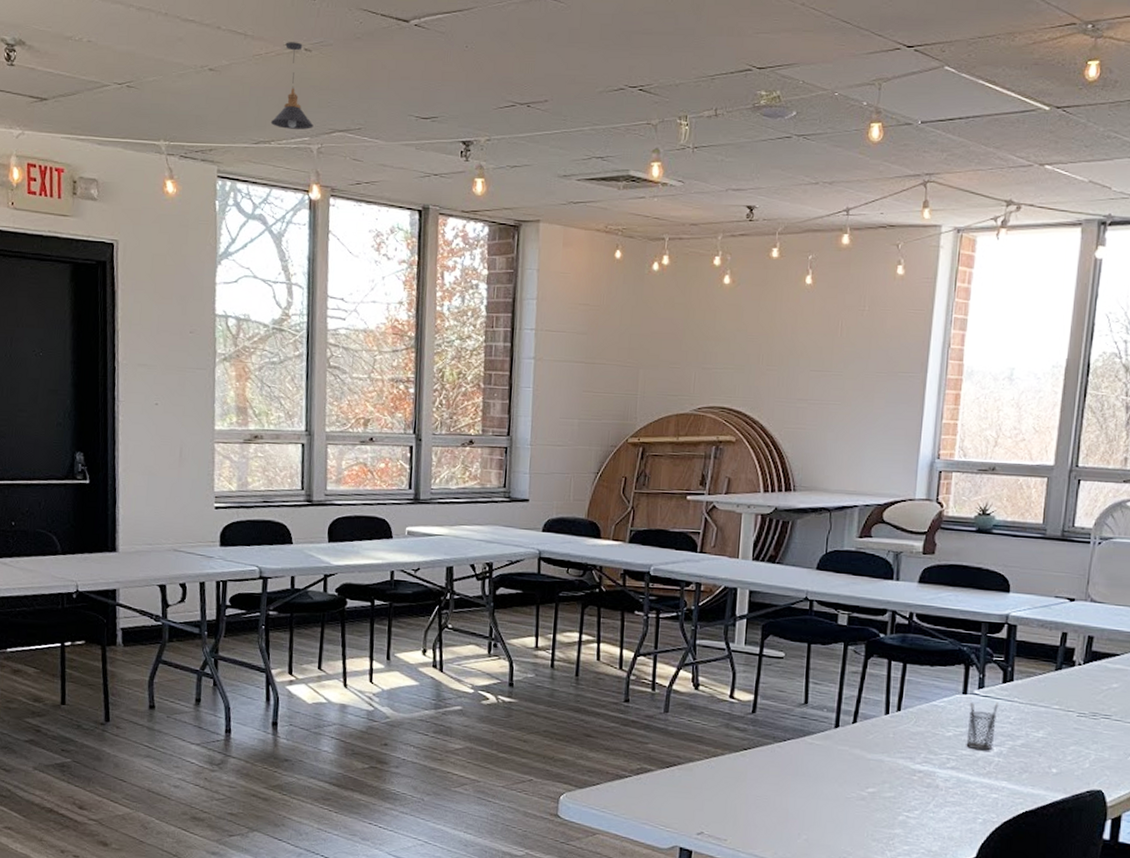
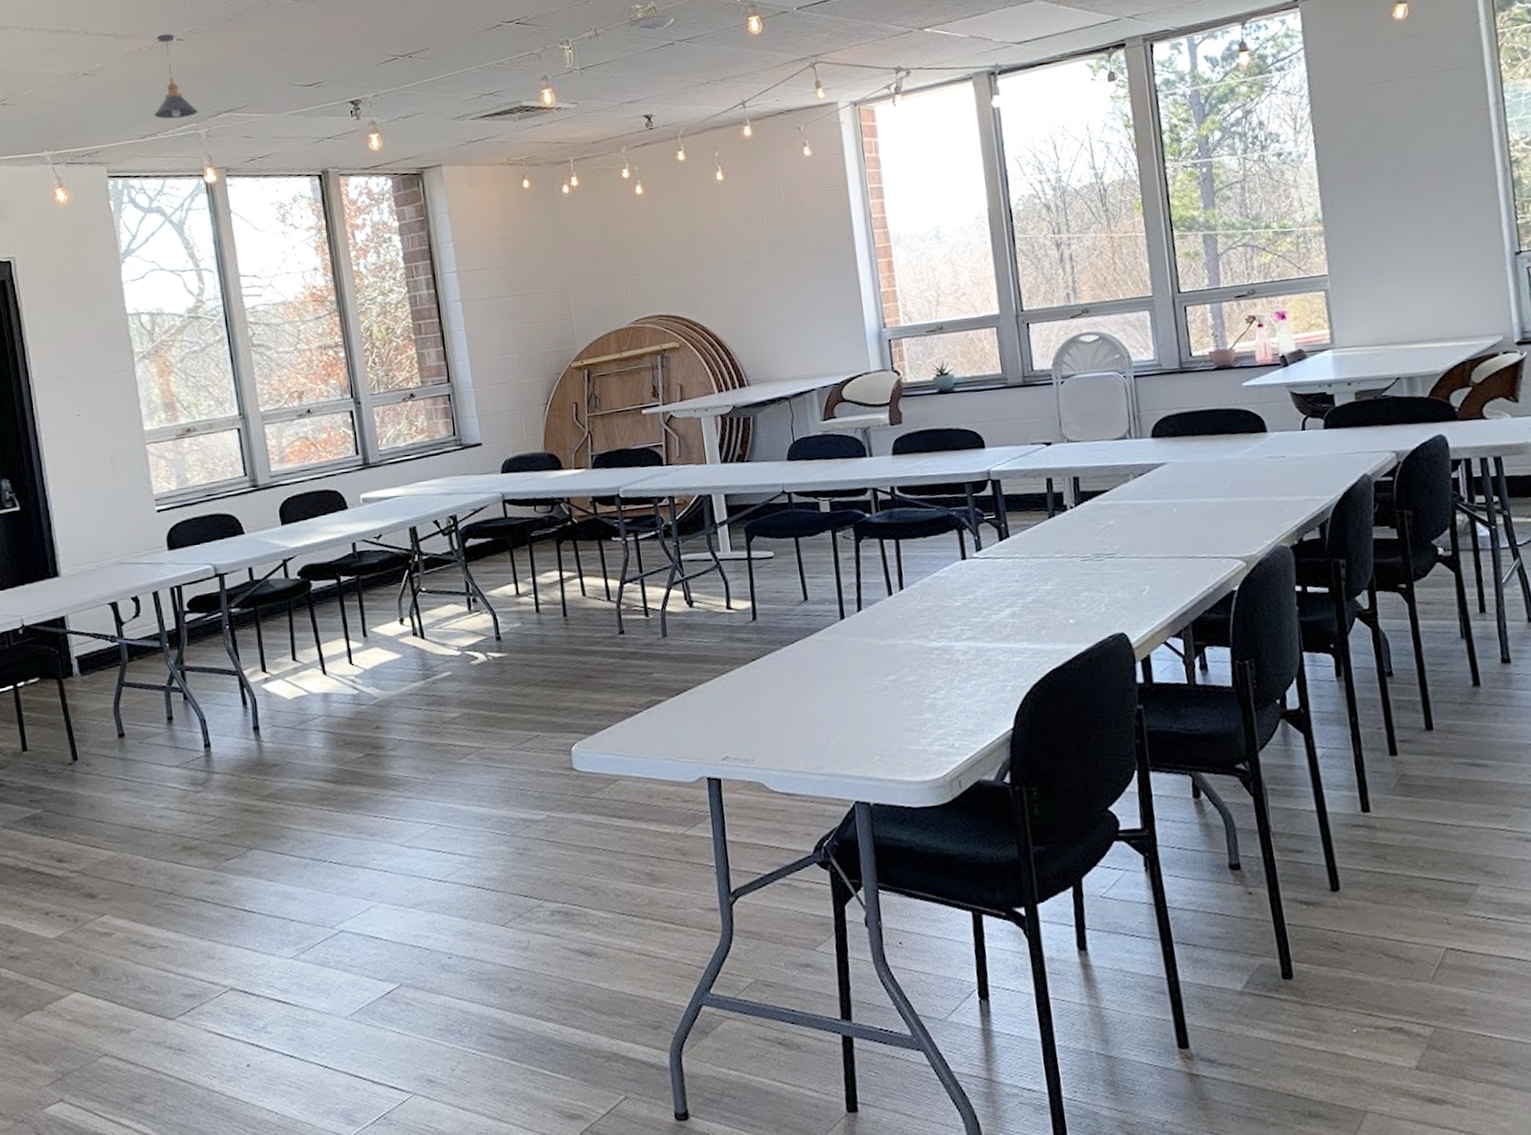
pencil holder: present [966,702,999,751] -> none [972,562,1005,615]

